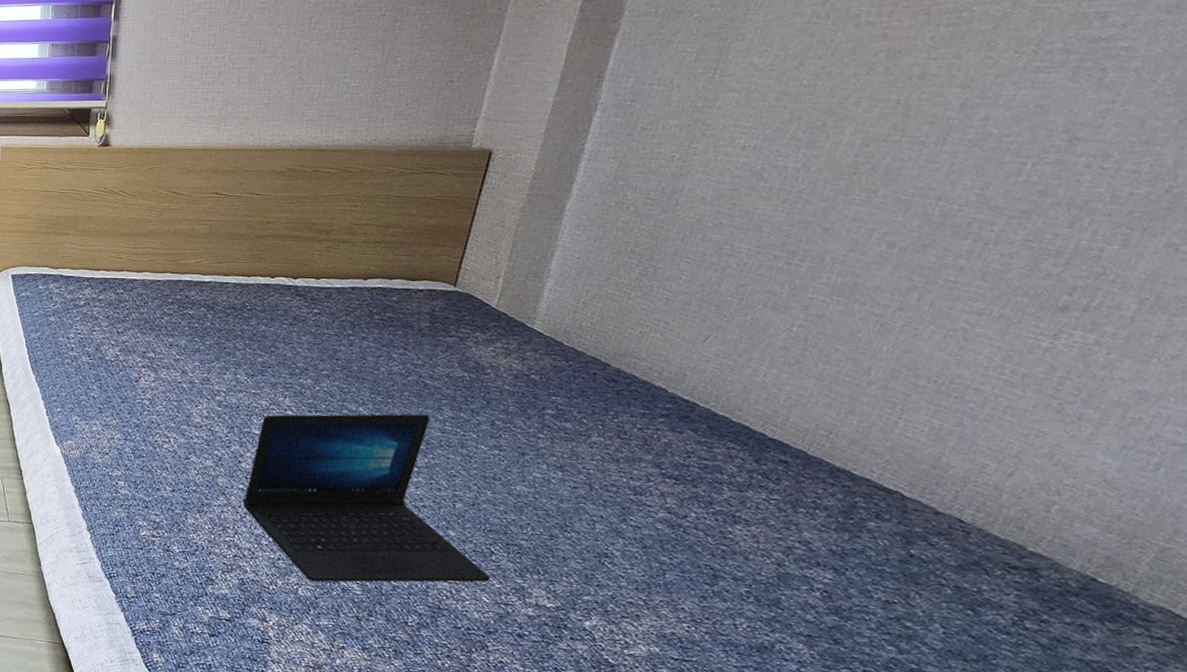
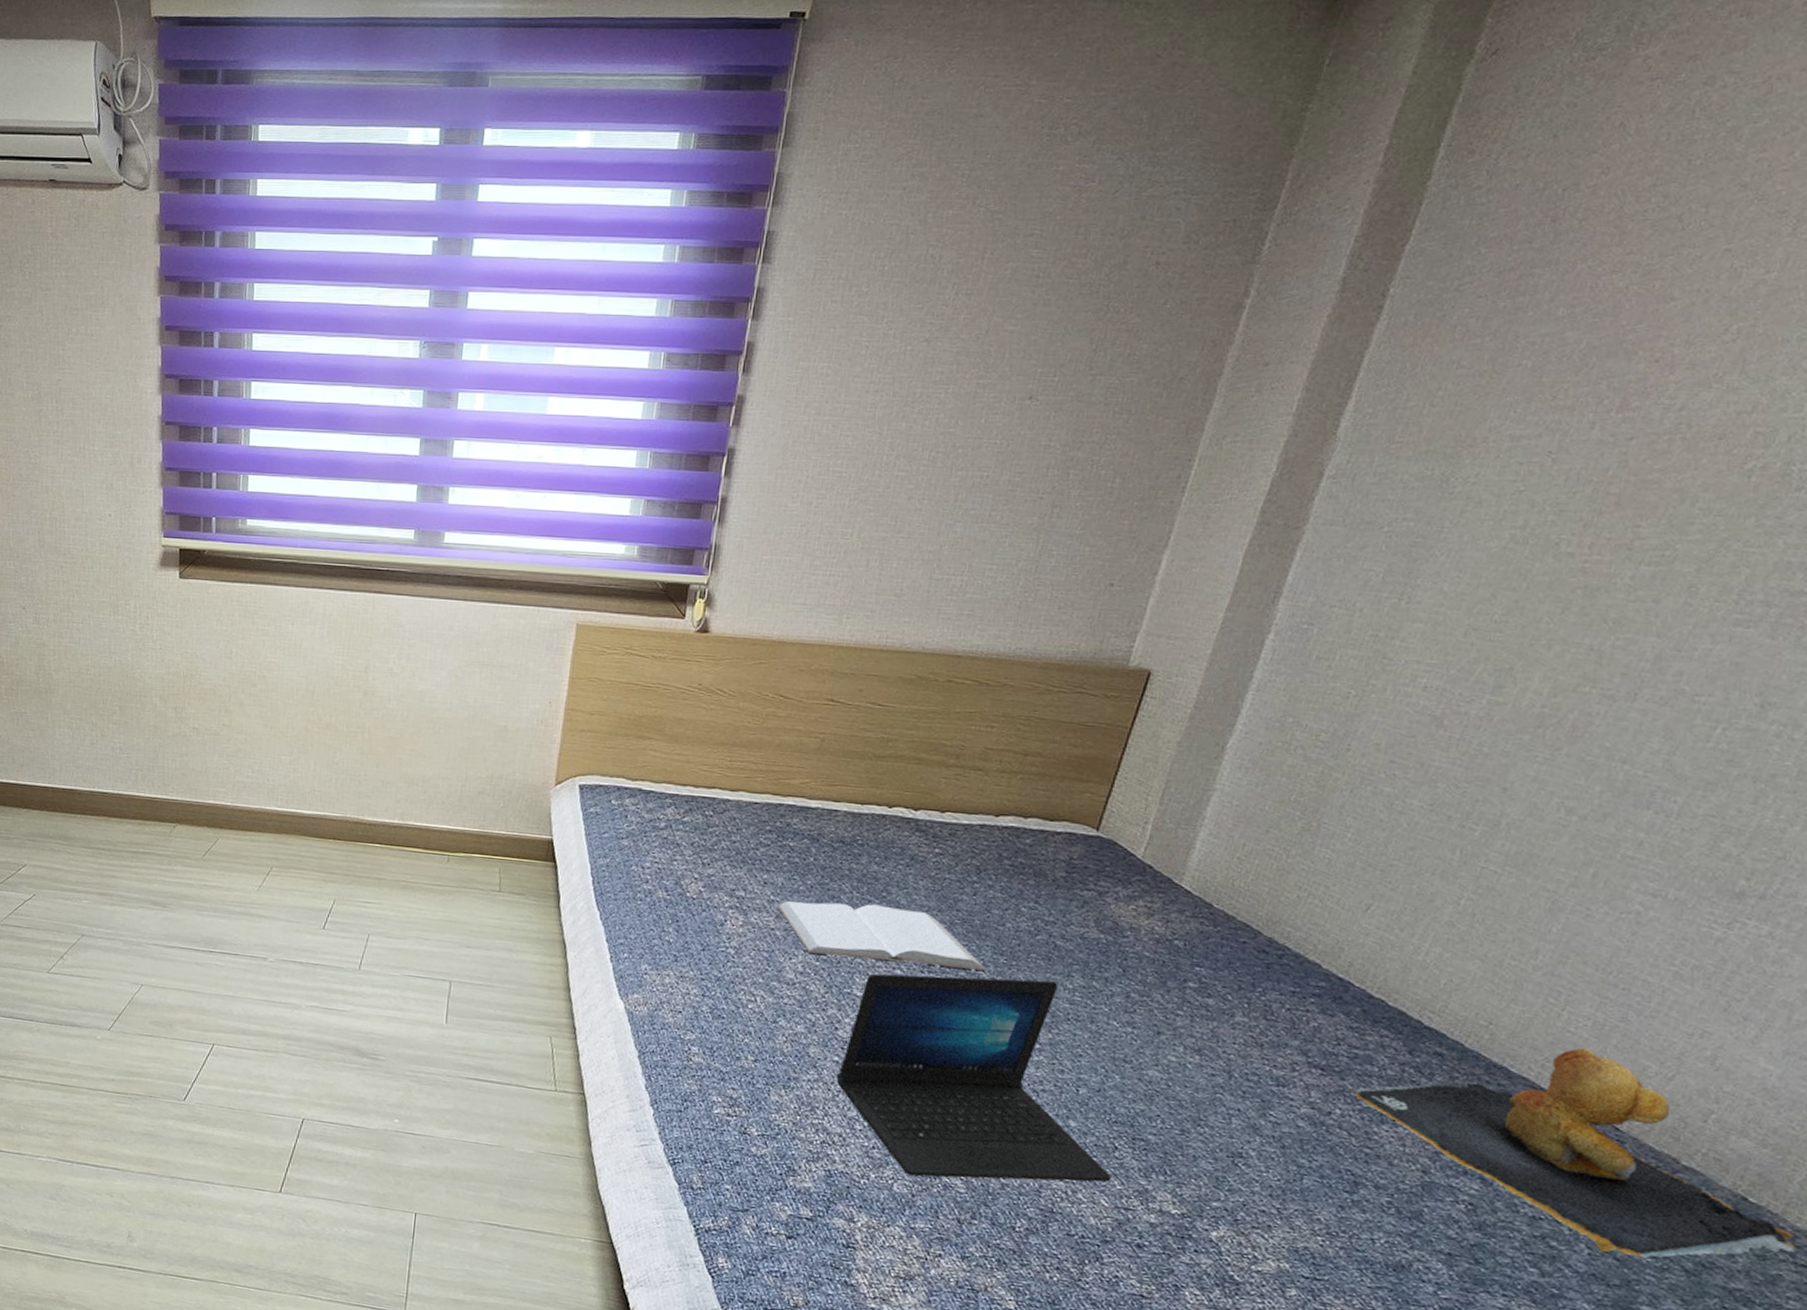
book: none [181,358,366,408] -> present [776,901,987,971]
teddy bear: none [703,450,1151,635] -> present [1350,1047,1797,1258]

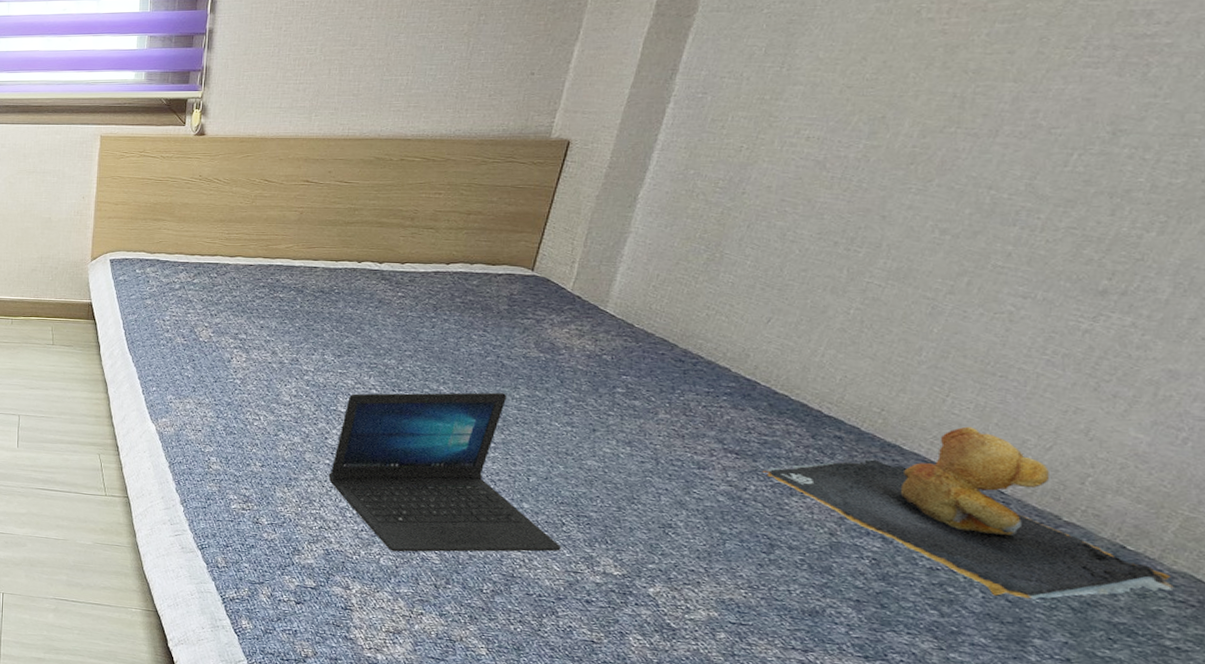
book: present [776,901,987,971] -> none [272,339,447,387]

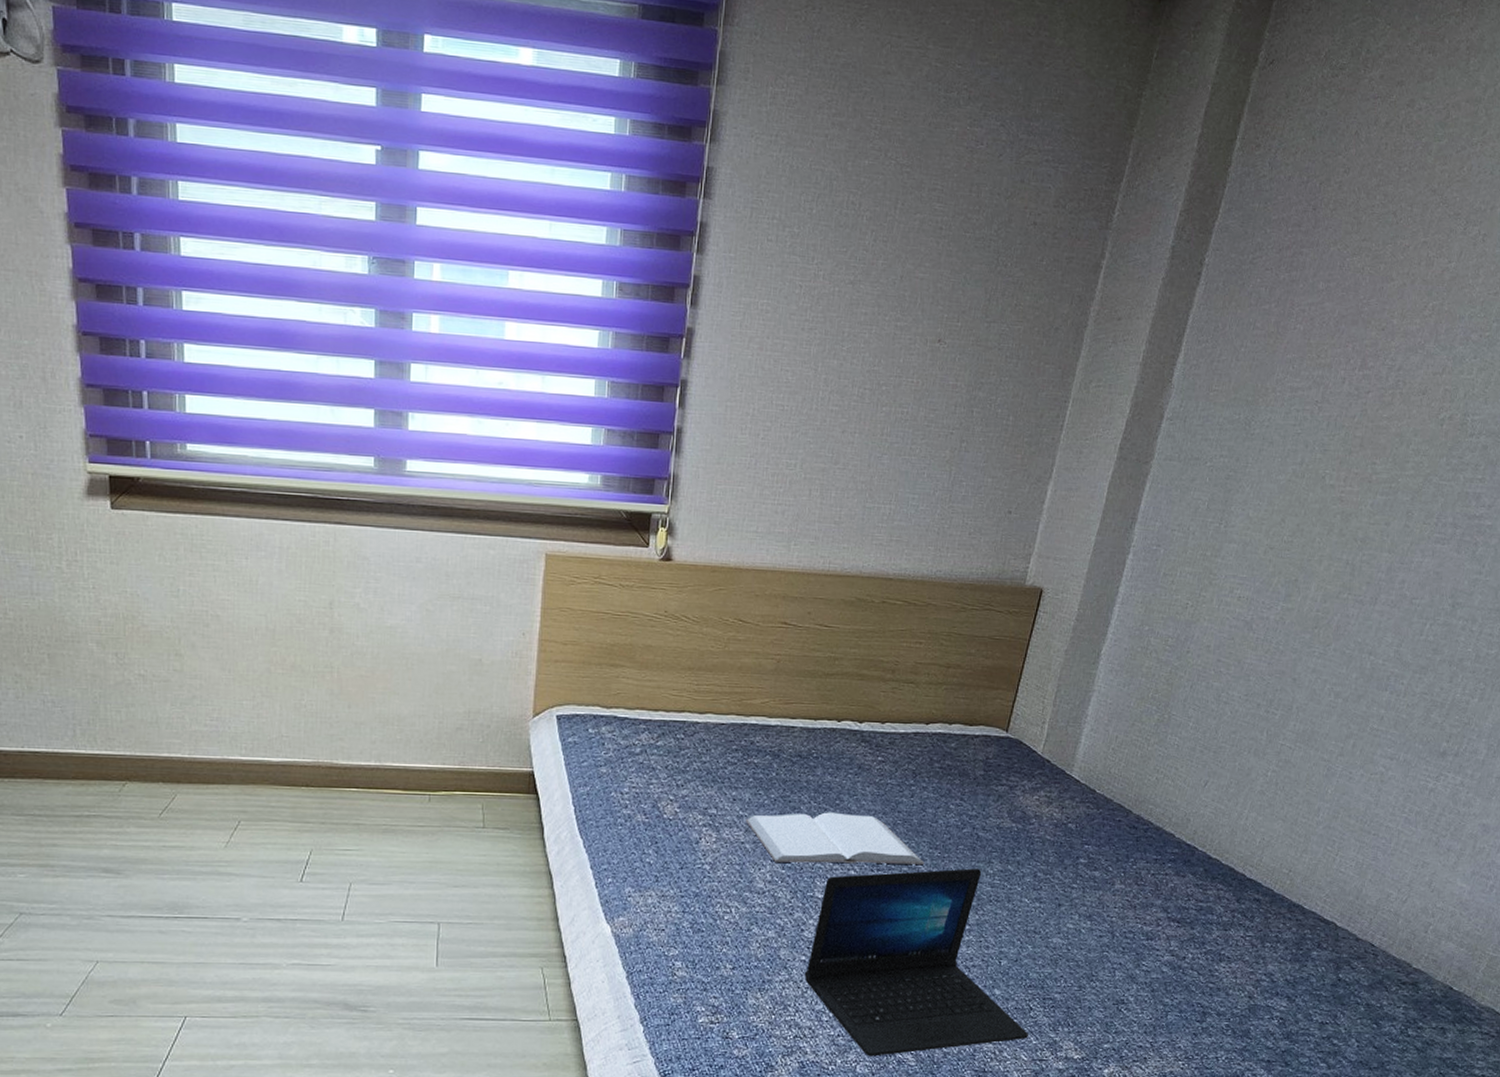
book: none [272,339,447,387] -> present [745,812,925,864]
teddy bear: present [762,426,1174,599] -> none [1198,883,1482,1044]

